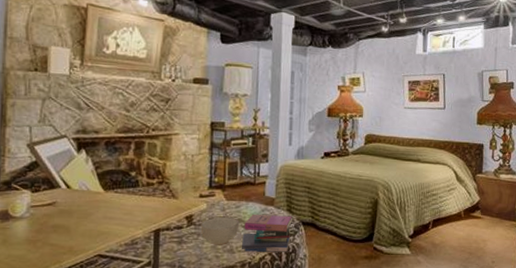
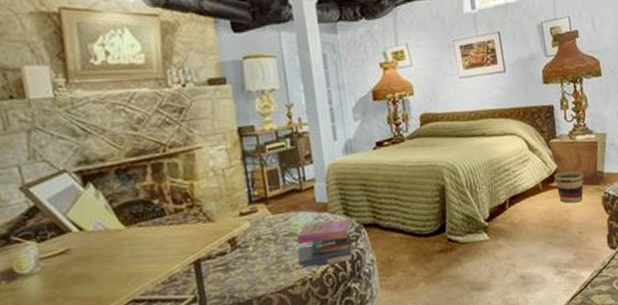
bowl: present [201,216,240,245] -> none [247,232,292,267]
basket: none [476,204,503,234] -> present [554,171,584,204]

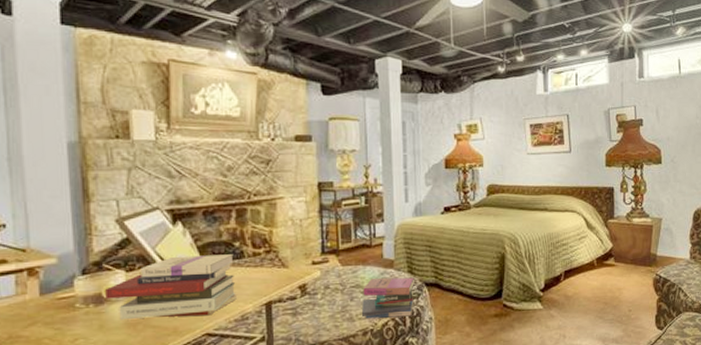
books: none [16,213,162,295] -> present [105,254,237,320]
basket: present [554,171,584,204] -> none [609,250,638,282]

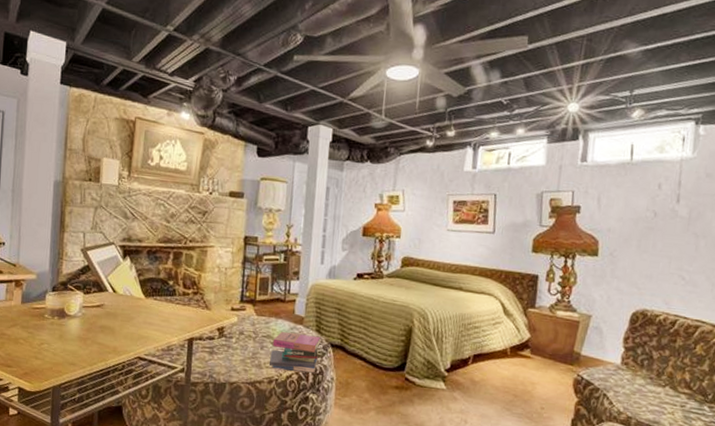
books: present [105,254,237,320] -> none [67,286,167,342]

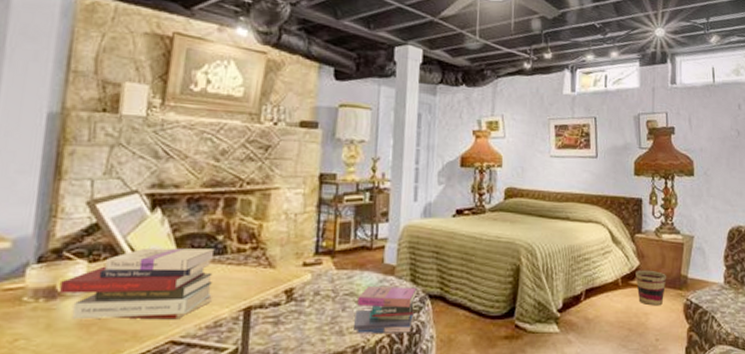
books: none [67,286,167,342] -> present [60,247,215,320]
basket: none [525,342,559,378] -> present [635,270,667,306]

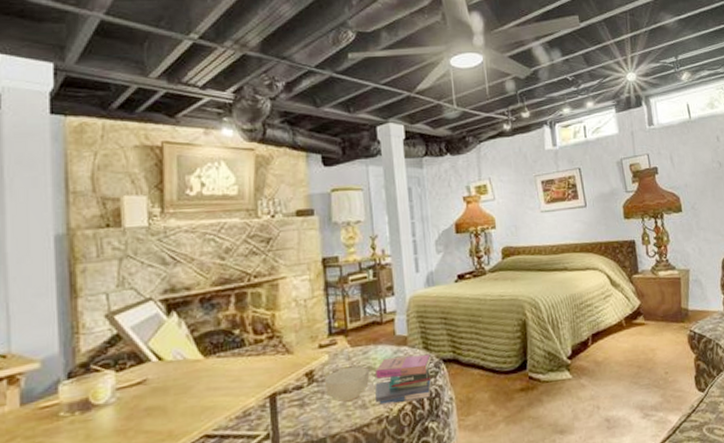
books: present [60,247,215,320] -> none [93,343,237,428]
bowl: none [303,289,352,326] -> present [324,365,370,403]
basket: present [635,270,667,306] -> none [637,307,669,342]

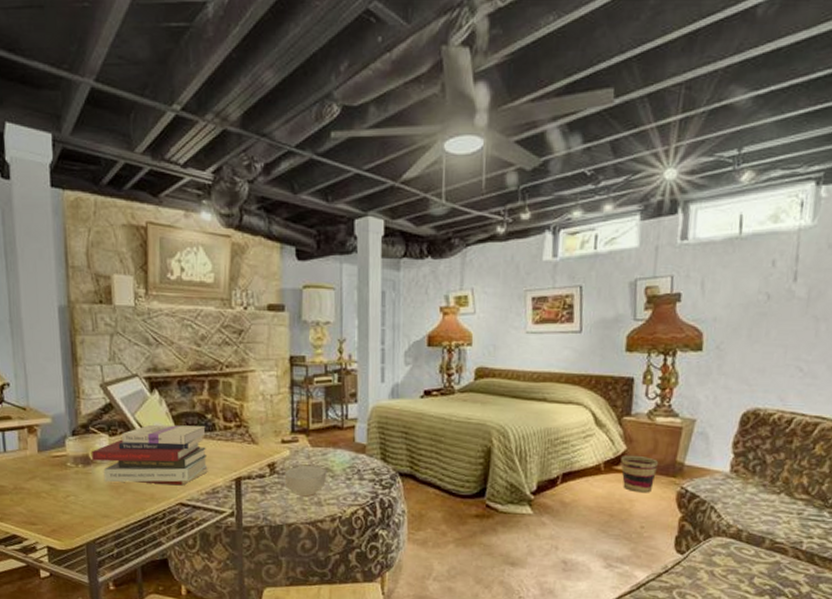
books: none [93,343,237,428] -> present [92,424,208,486]
books: present [375,354,431,405] -> none [331,462,387,507]
basket: none [637,307,669,342] -> present [620,455,659,493]

